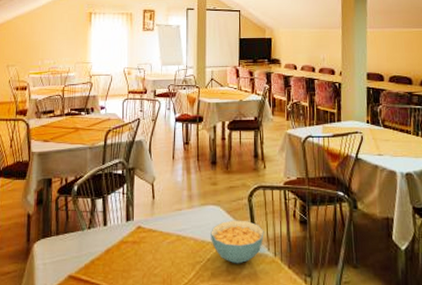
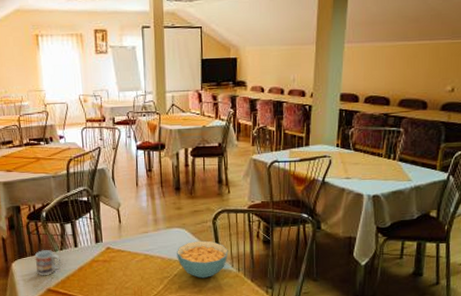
cup: none [59,227,88,258] -> present [34,249,62,275]

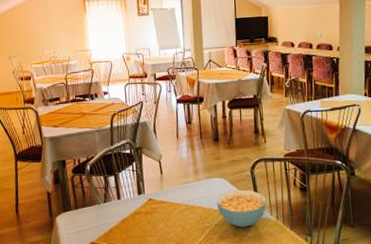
cup: present [34,249,62,275] -> none [78,202,105,229]

